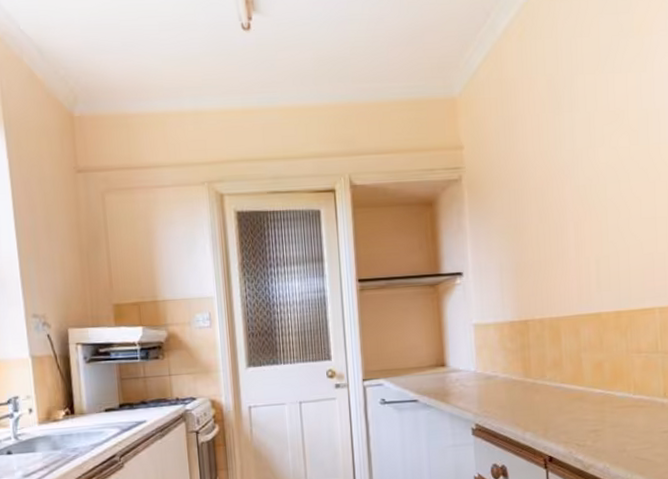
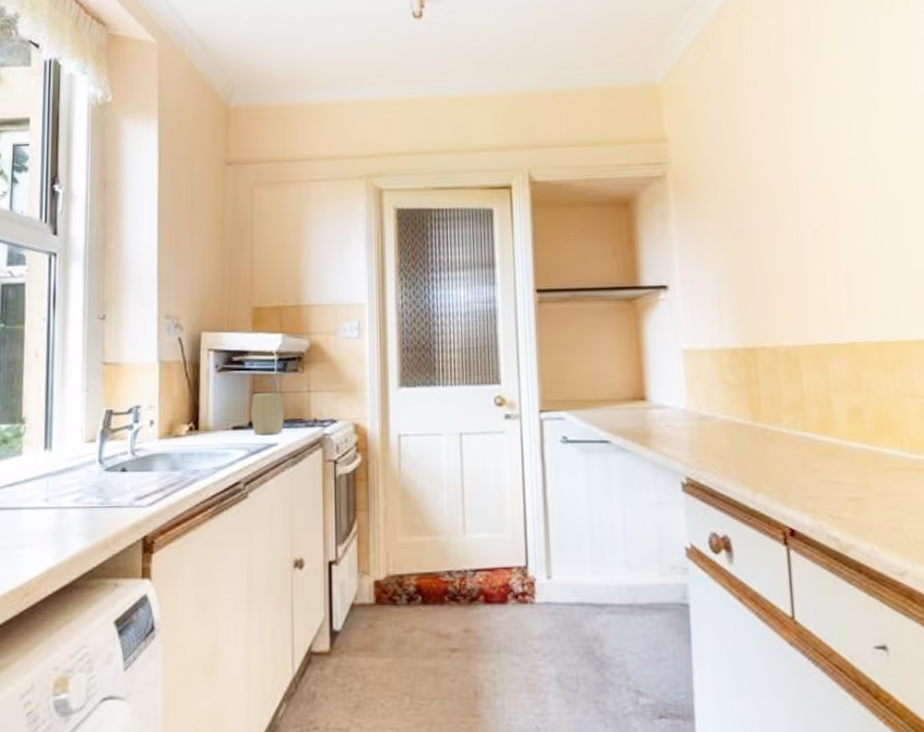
soap dispenser: none [119,366,151,415] -> present [250,379,285,436]

